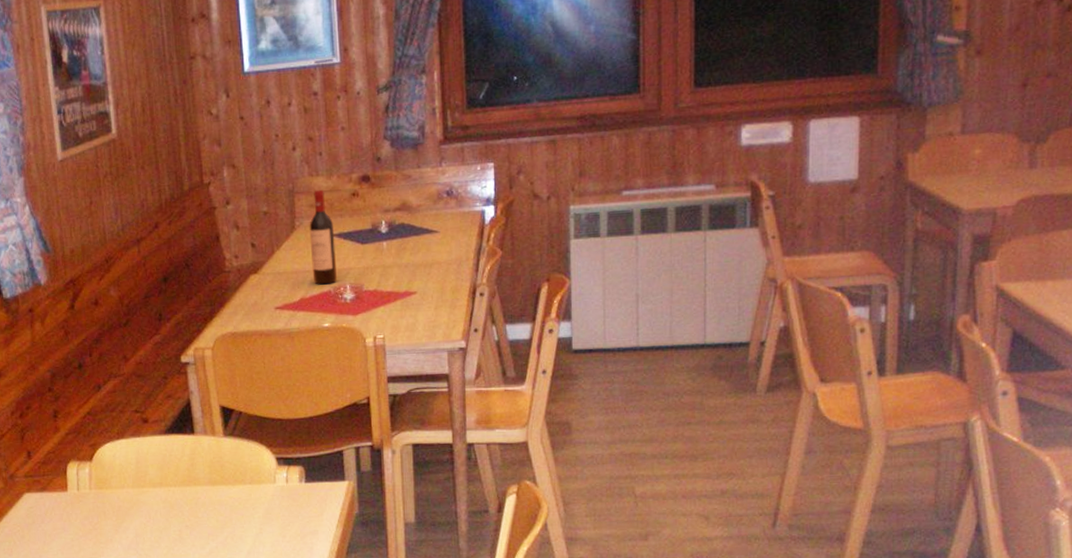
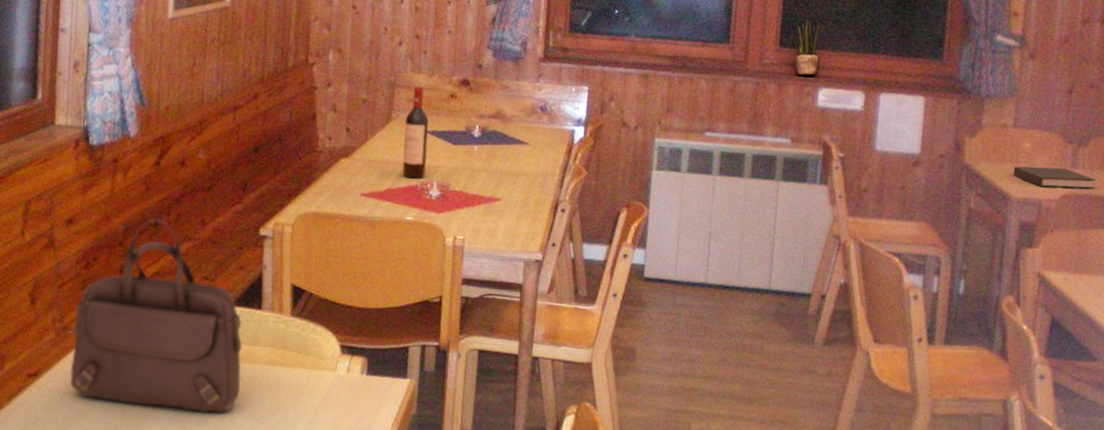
handbag: none [18,361,186,540] -> present [70,218,242,413]
potted plant: none [712,52,741,117] -> present [794,19,821,78]
book: none [963,169,1057,195] -> present [1013,166,1095,190]

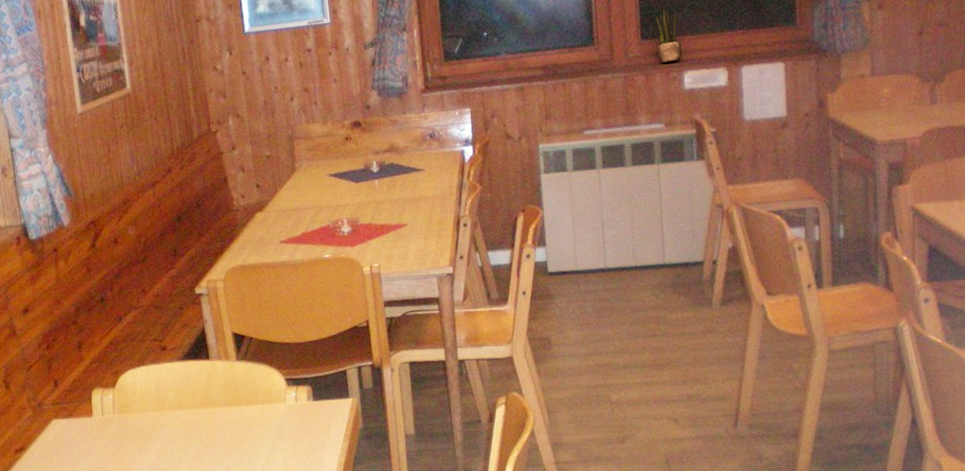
handbag: present [70,218,242,413] -> none [45,295,204,462]
wine bottle: present [402,86,429,179] -> none [308,135,335,220]
book: present [1013,166,1095,190] -> none [876,105,955,128]

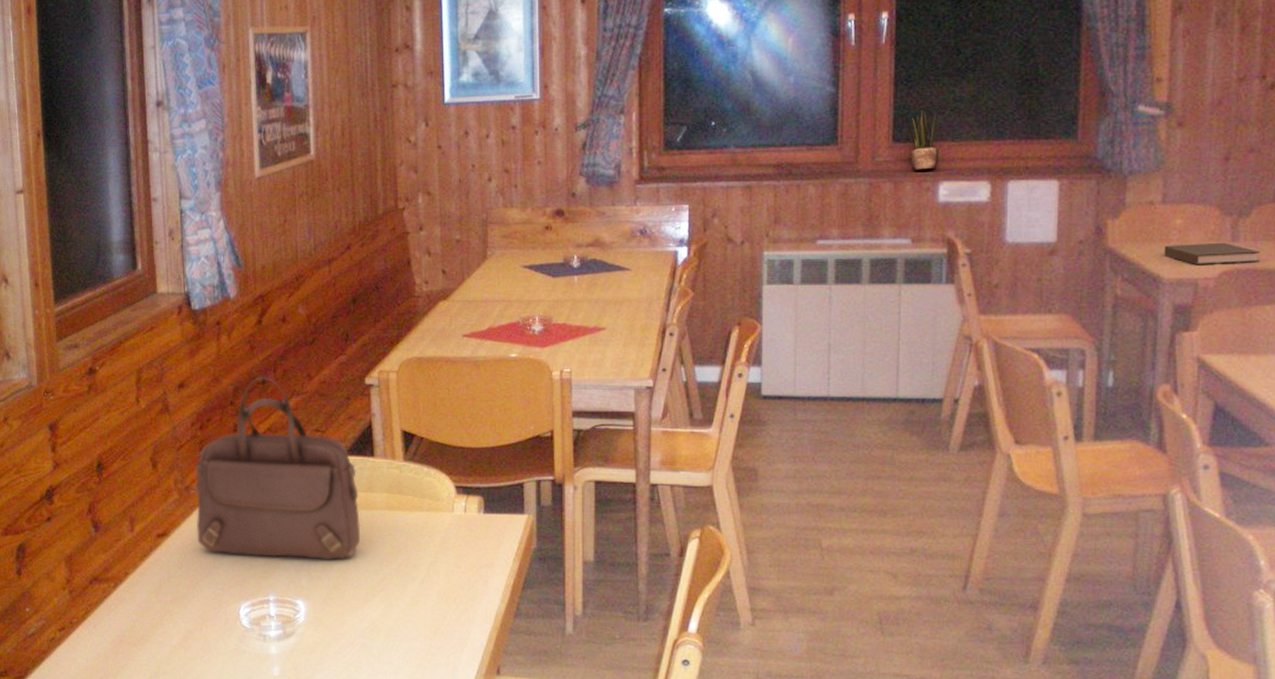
handbag: none [45,295,204,462] -> present [194,376,361,560]
book: none [876,105,955,128] -> present [1164,242,1260,266]

